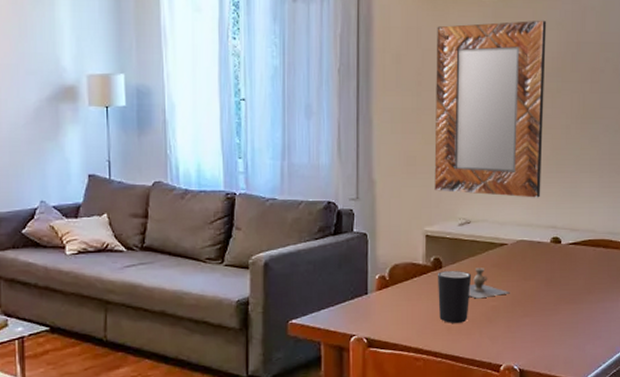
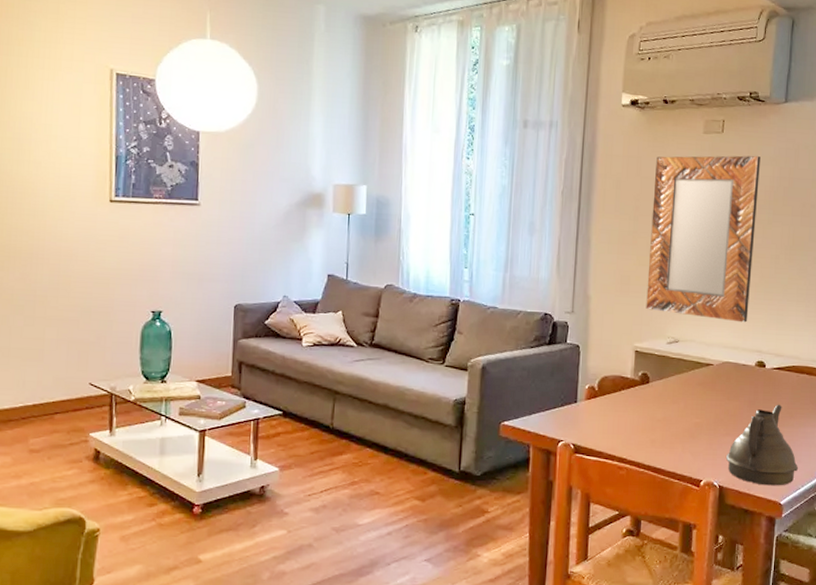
mug: present [437,270,472,323] -> none [643,385,677,437]
pottery: present [468,268,510,299] -> none [673,385,714,415]
teapot: none [526,280,599,366] -> present [726,404,799,486]

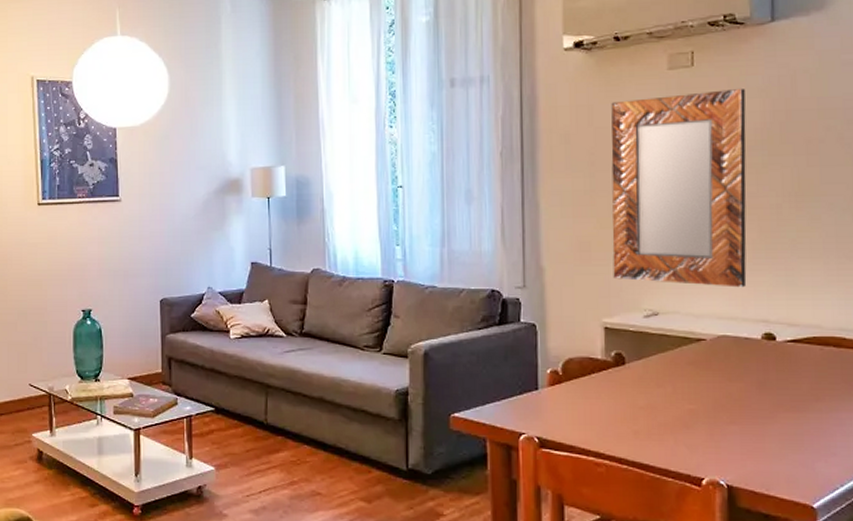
teapot: present [726,404,799,486] -> none [734,384,834,486]

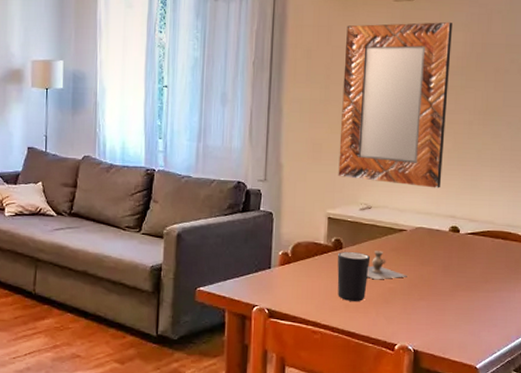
mug: none [619,366,662,427] -> present [337,251,371,301]
pottery: none [658,365,711,401] -> present [366,251,407,280]

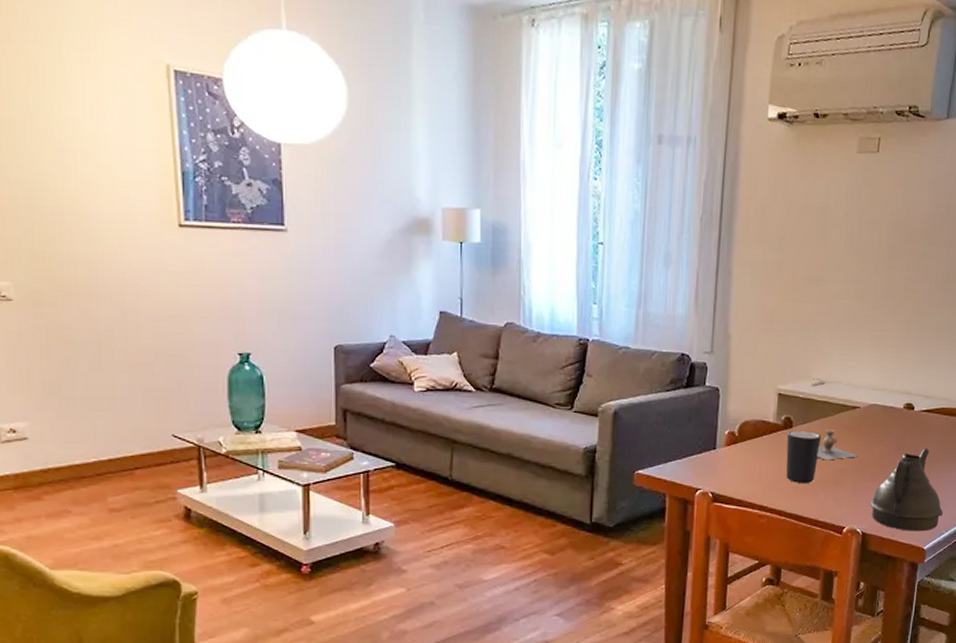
home mirror: present [338,21,452,188] -> none [790,178,918,363]
teapot: none [421,269,495,350] -> present [870,448,944,532]

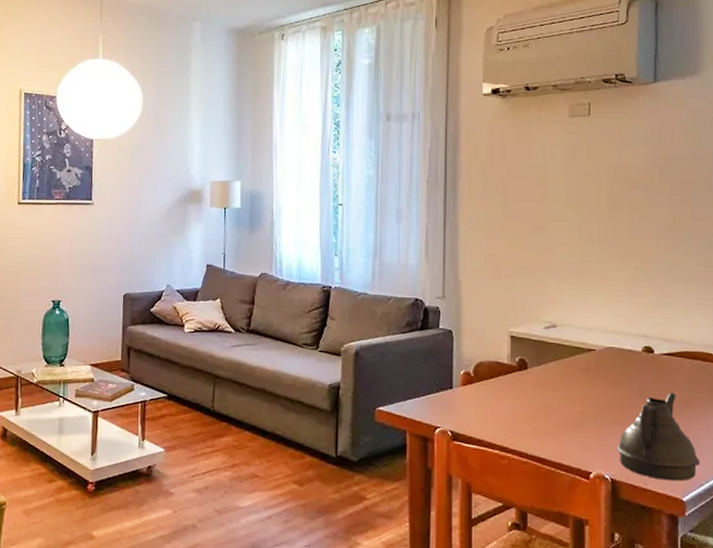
mug: present [786,430,822,483] -> none [522,371,558,425]
pottery: present [817,429,859,460] -> none [555,371,599,403]

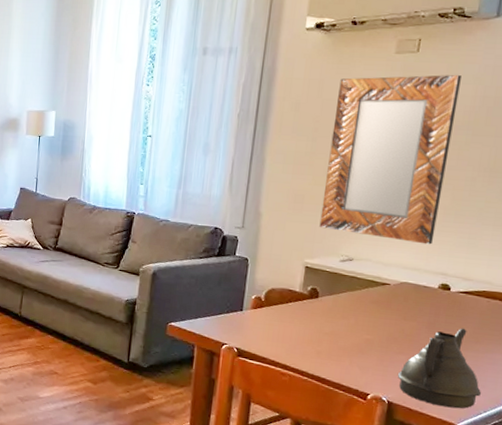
home mirror: none [519,136,632,306] -> present [319,74,461,245]

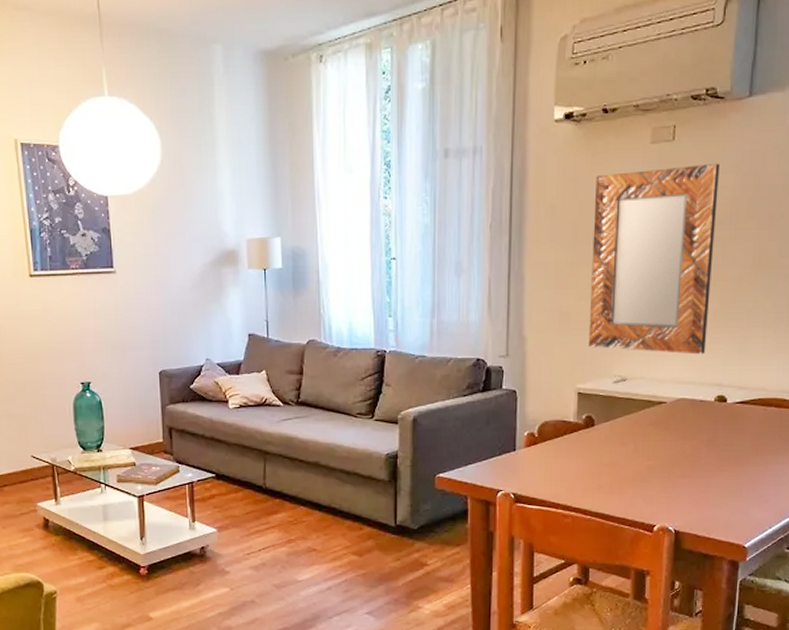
teapot: present [398,328,482,409] -> none [683,441,766,529]

